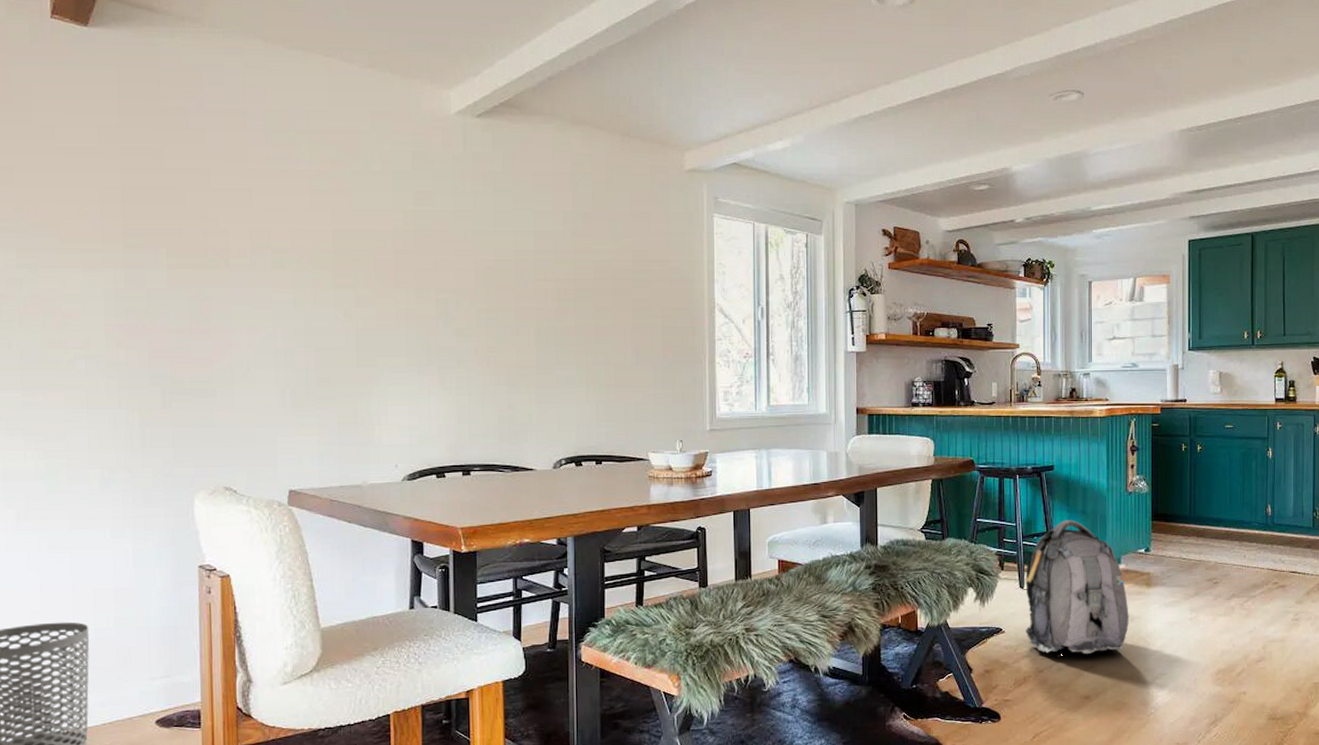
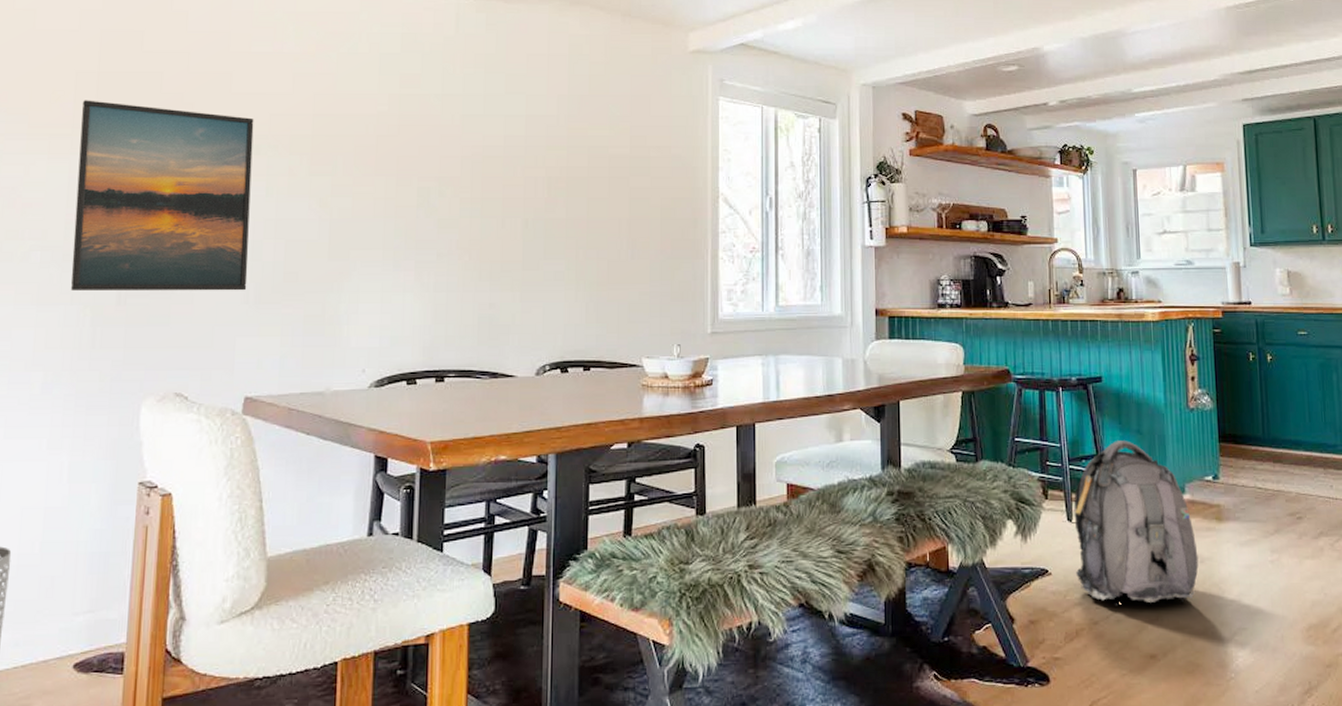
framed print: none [109,215,283,396] -> present [71,100,254,291]

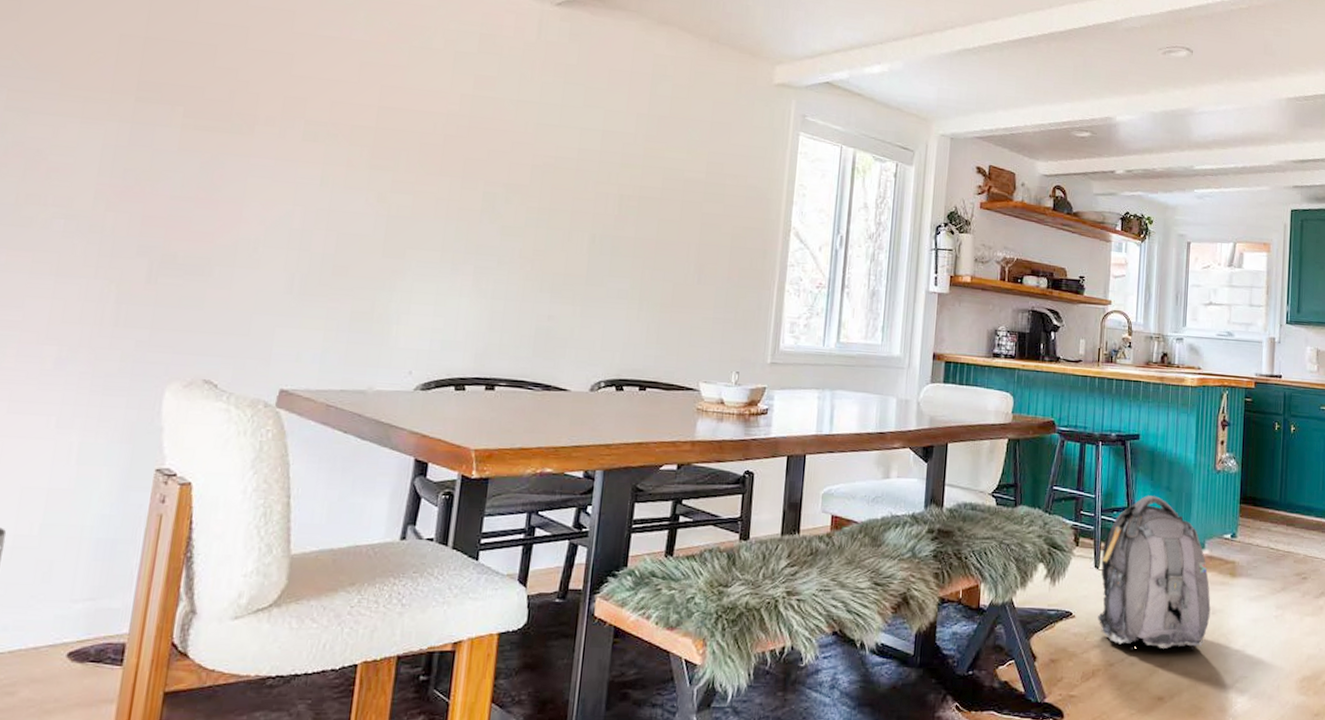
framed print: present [71,100,254,291] -> none [96,65,314,281]

